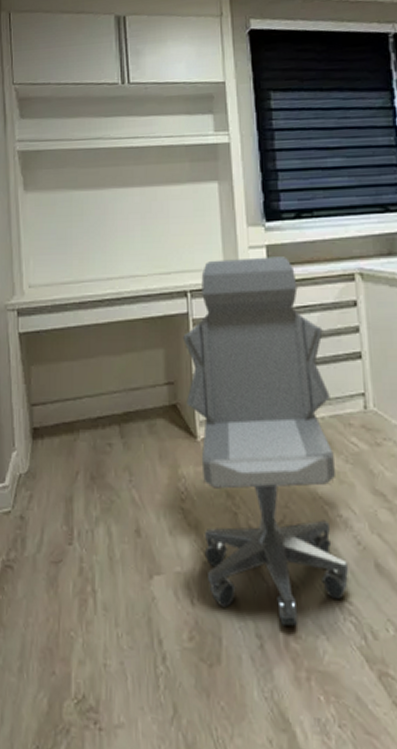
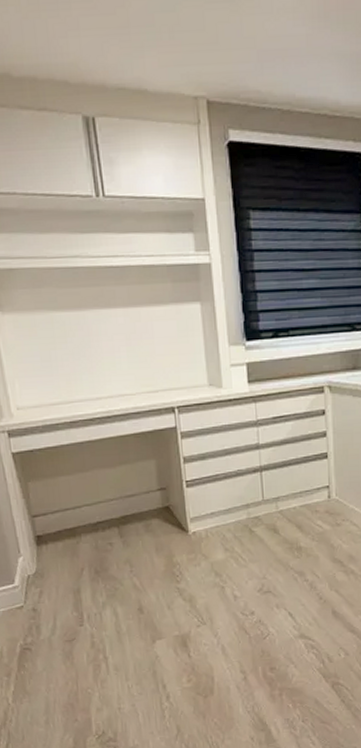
office chair: present [183,256,349,626] -> none [173,373,313,662]

